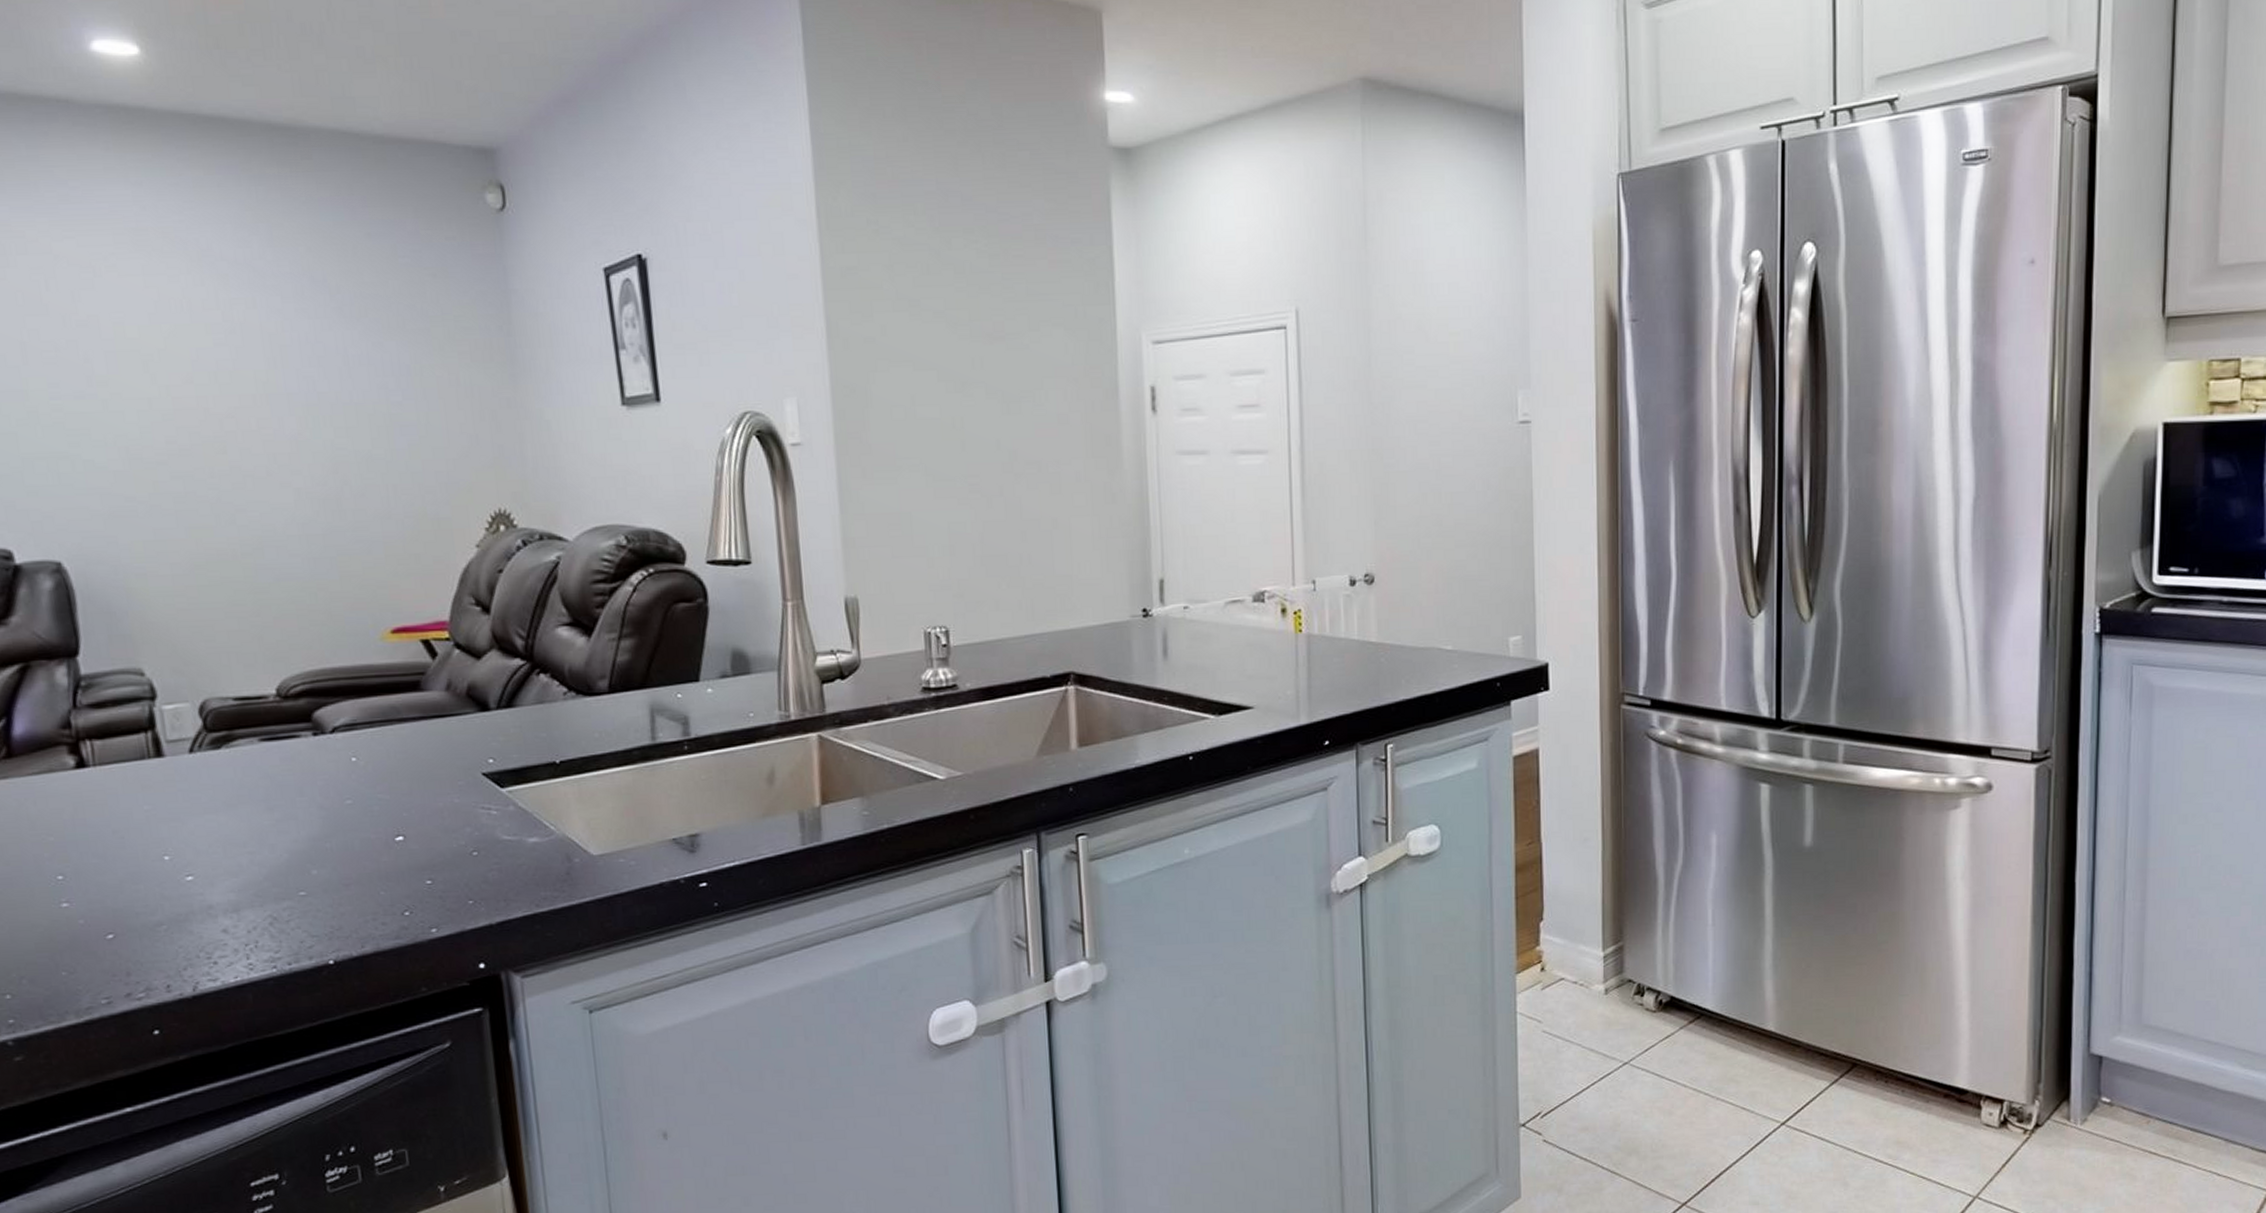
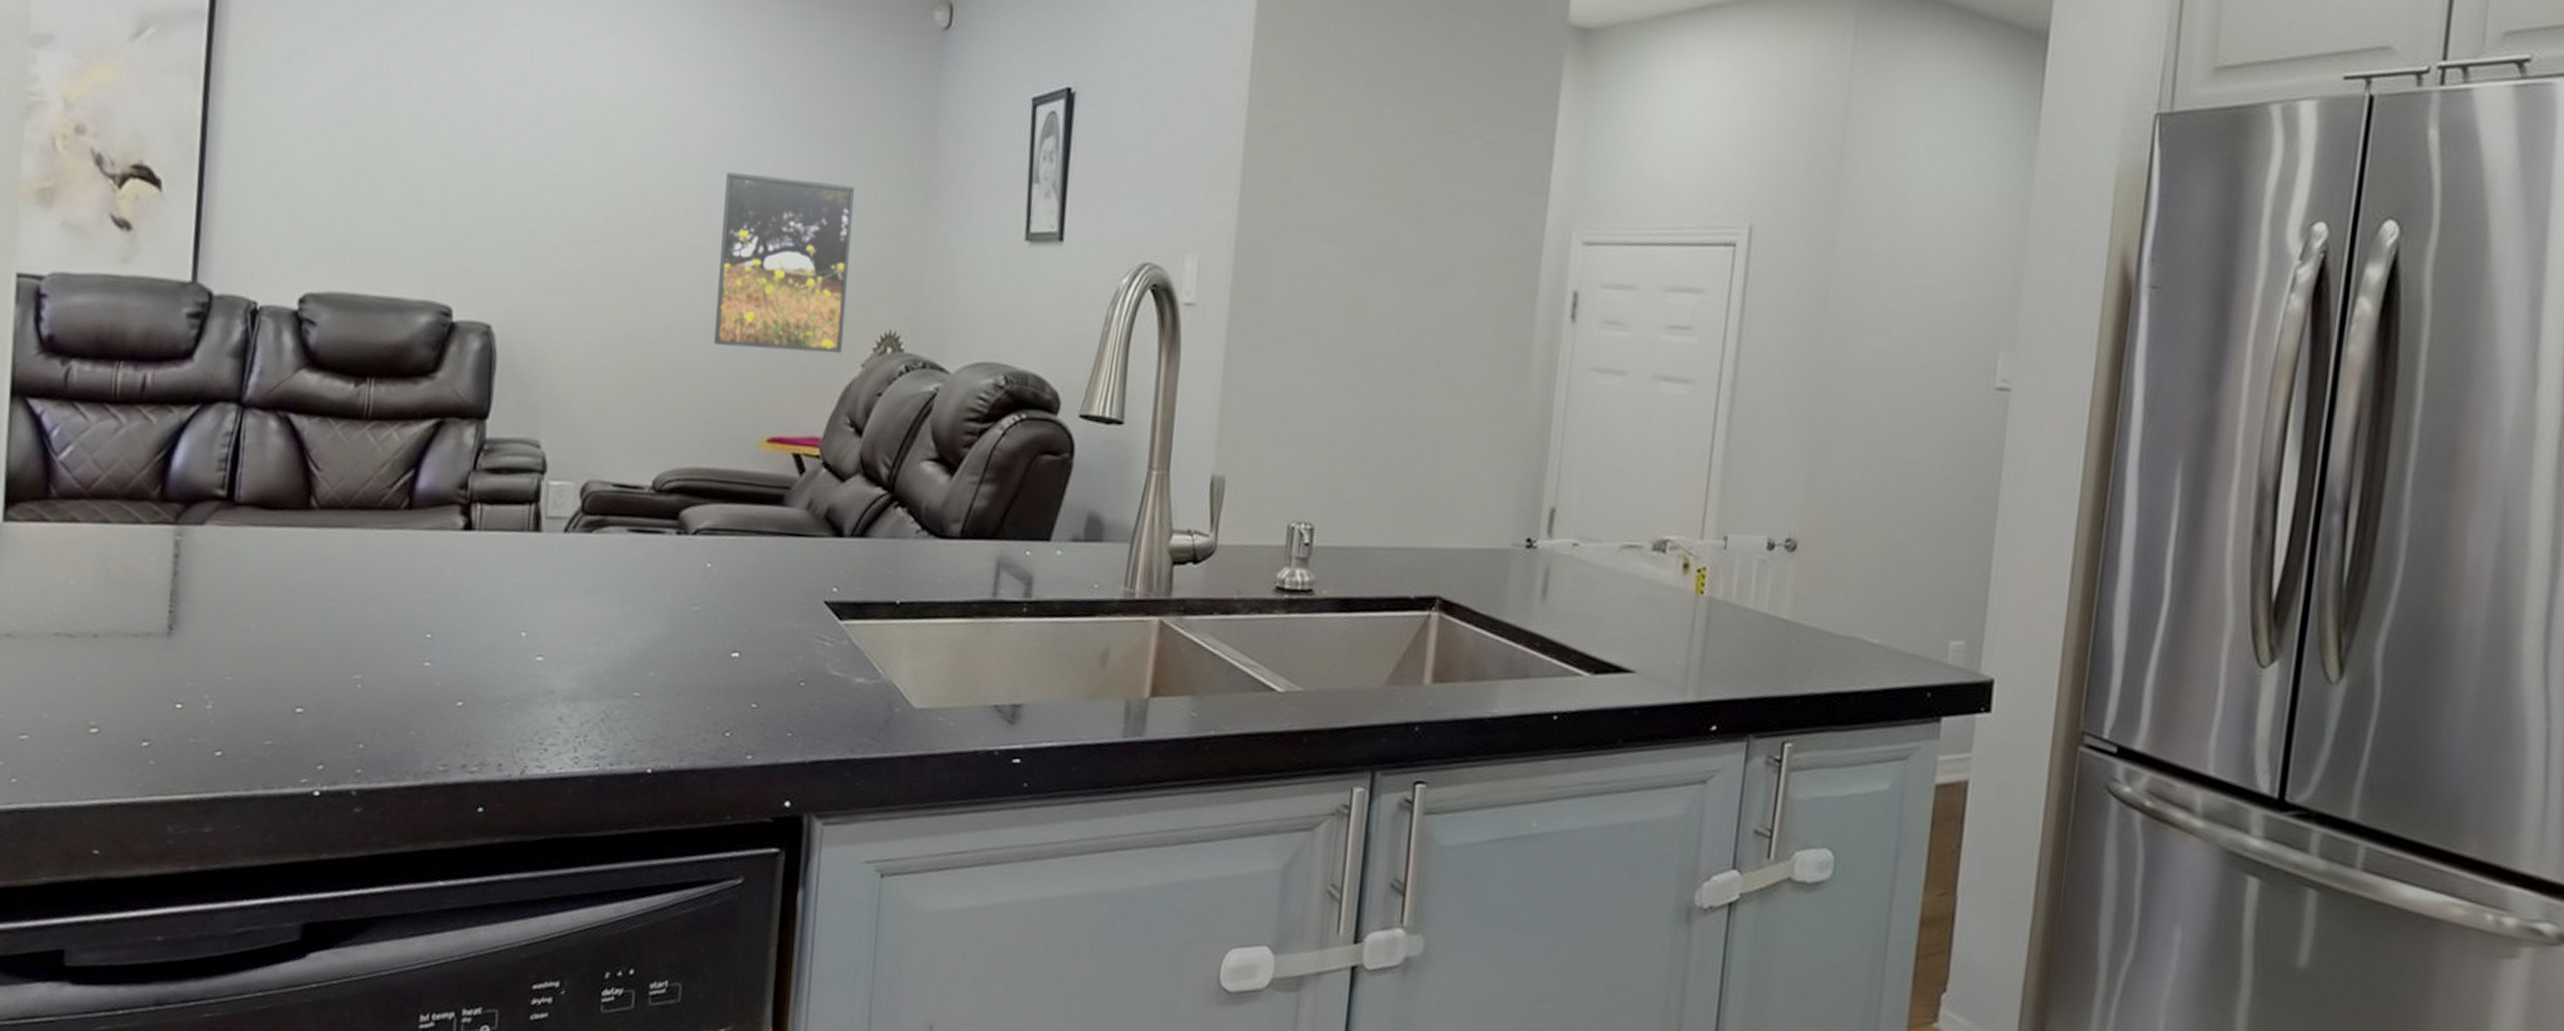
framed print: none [294,374,454,548] -> present [713,171,854,355]

